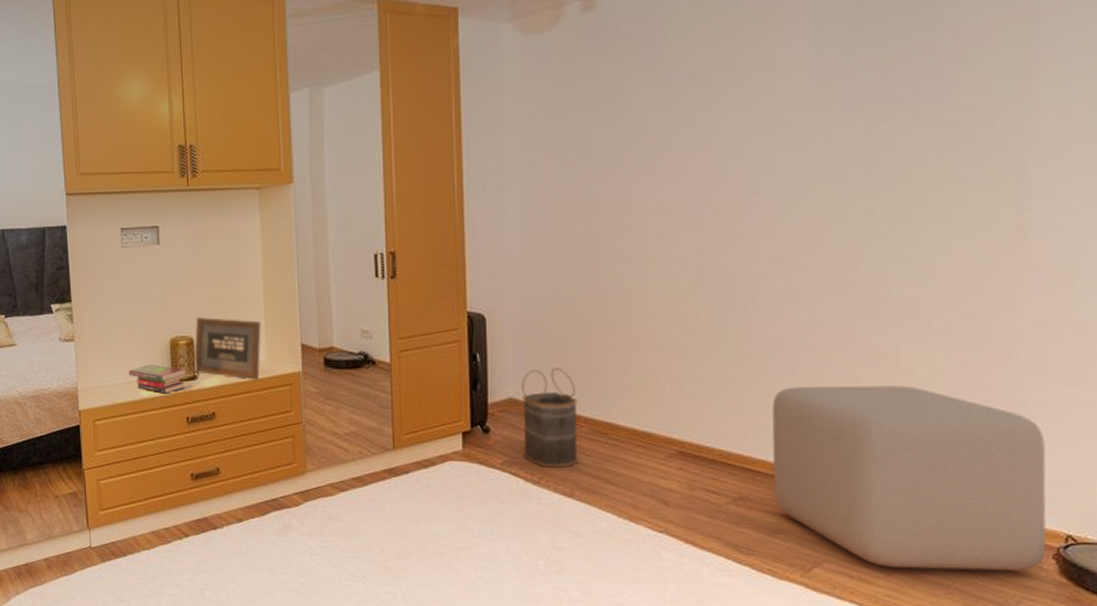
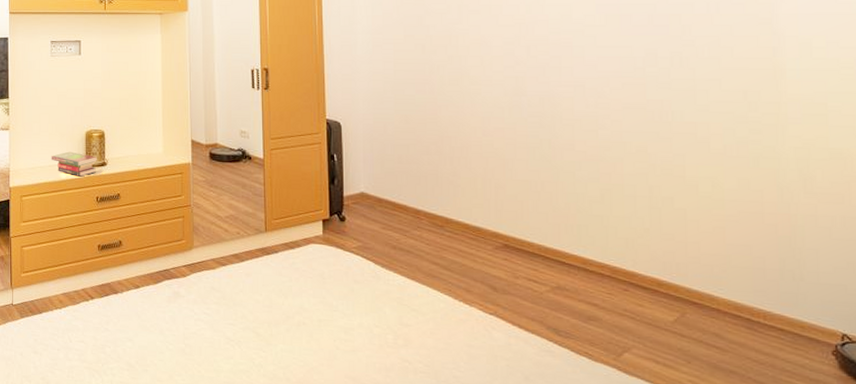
picture frame: present [194,318,261,380] -> none [104,115,159,169]
basket: present [521,367,579,468] -> none [371,168,420,254]
pouf: present [772,386,1047,572] -> none [581,193,825,364]

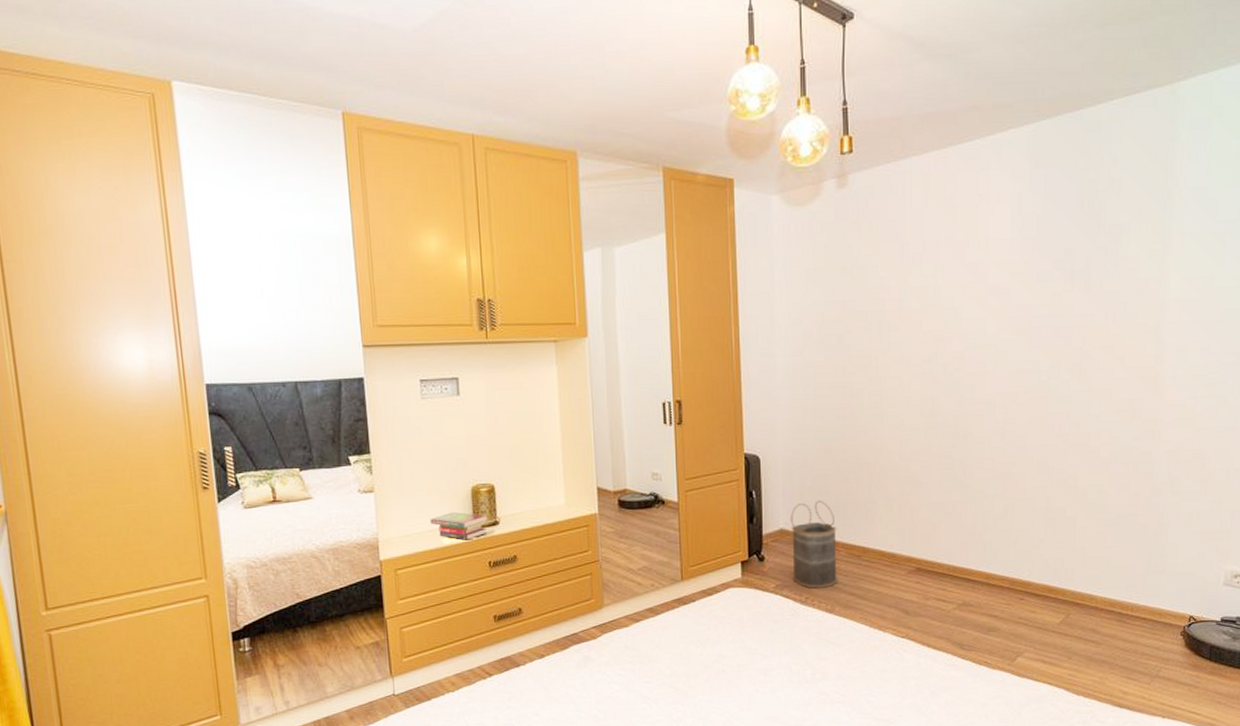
basket: none [371,168,420,254] -> present [790,500,838,589]

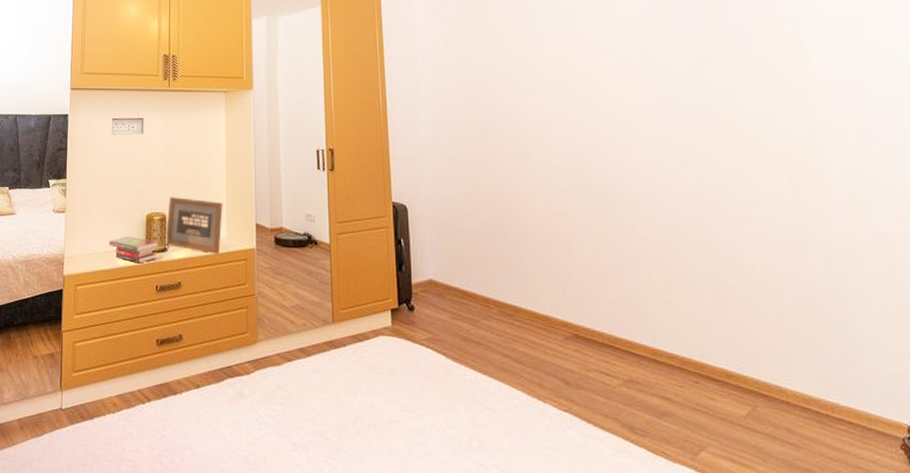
picture frame: none [495,465,560,523] -> present [165,197,223,255]
basket: present [790,500,838,589] -> none [439,253,491,346]

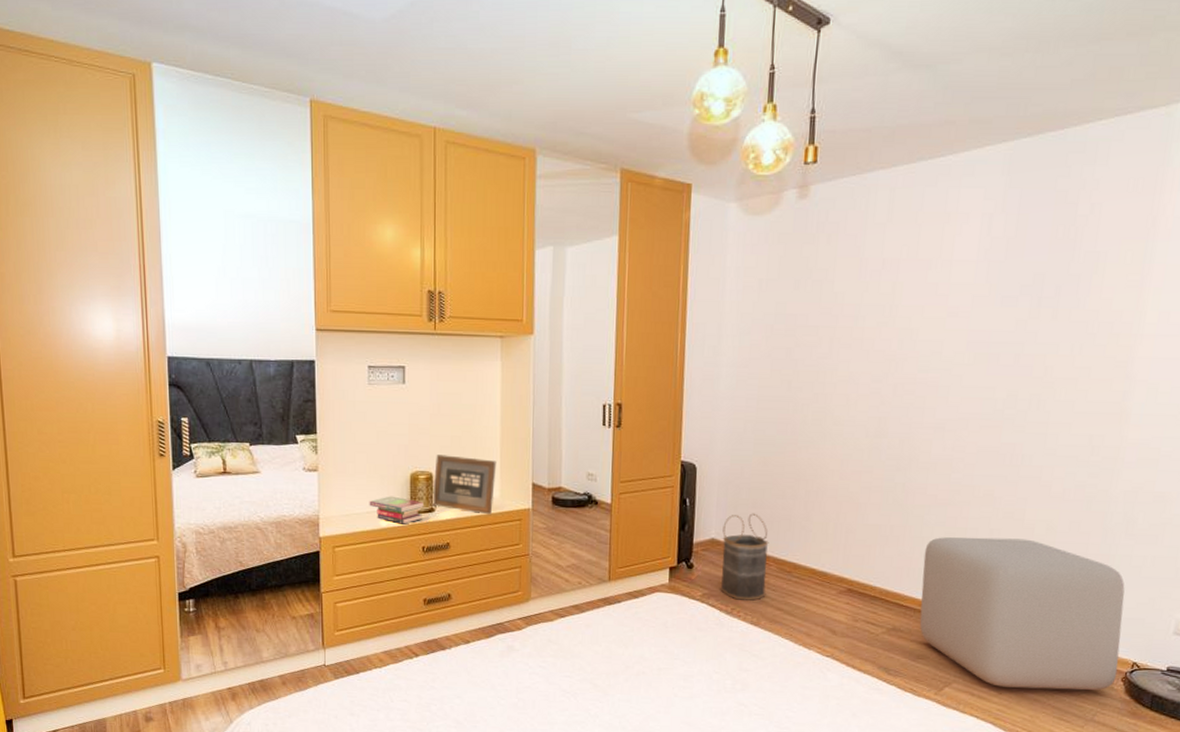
basket: none [439,253,491,346] -> present [720,513,769,601]
pouf: none [646,279,894,461] -> present [919,537,1125,691]

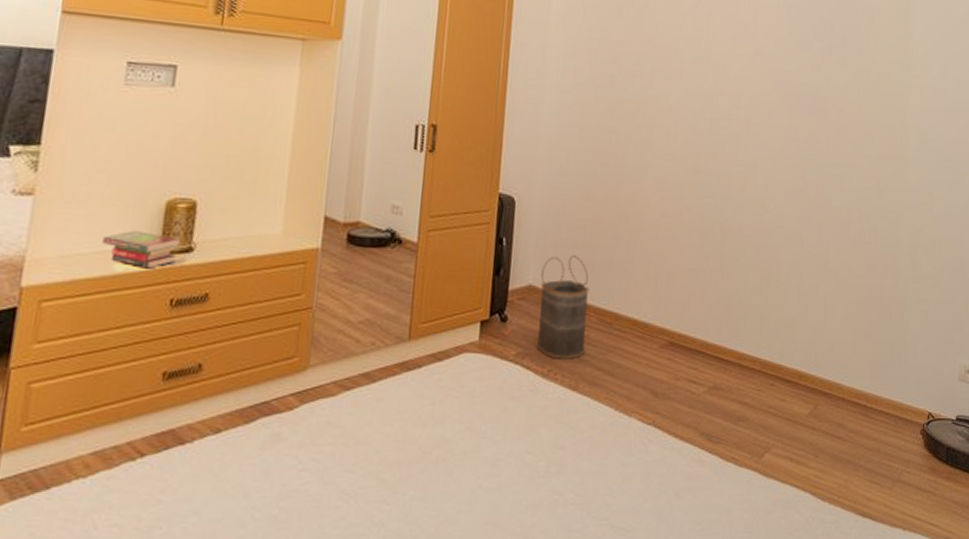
picture frame: present [431,455,497,515] -> none [190,177,283,256]
pouf: present [919,537,1125,691] -> none [739,281,917,449]

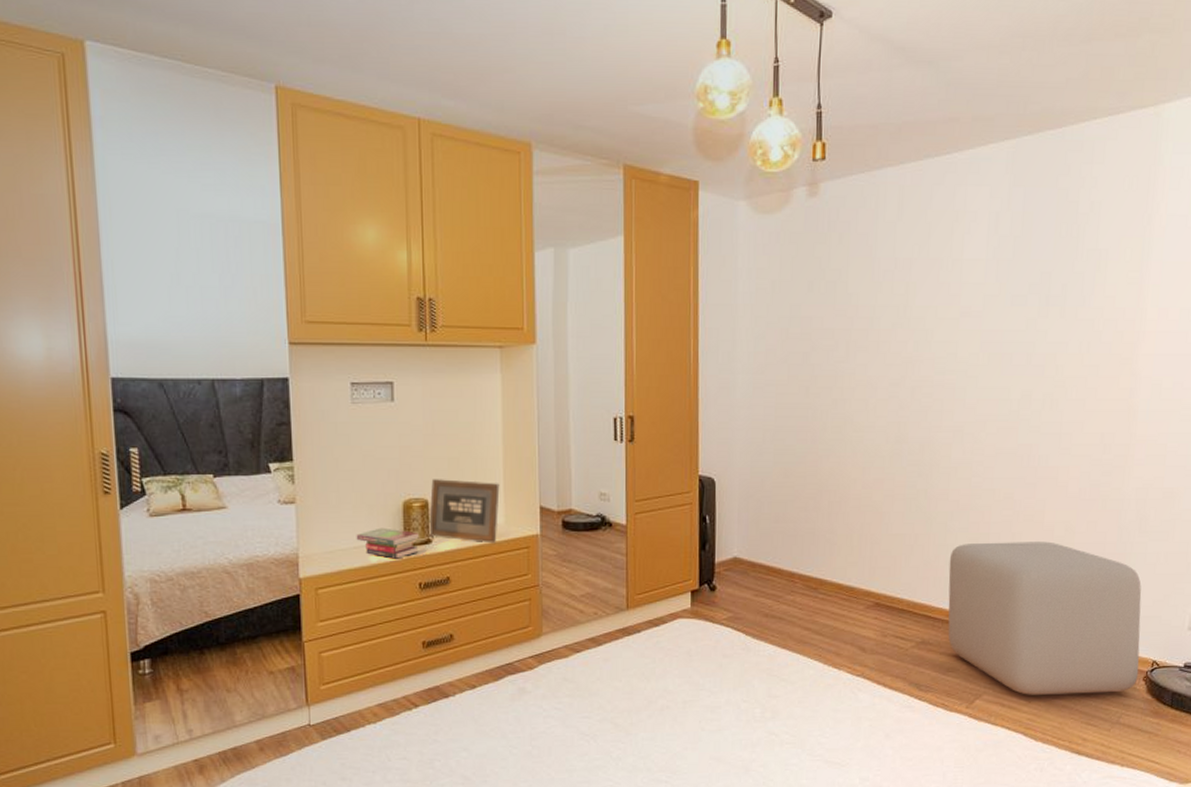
picture frame: none [190,177,283,256] -> present [428,479,500,544]
basket: present [536,255,590,359] -> none [745,528,794,622]
pouf: none [739,281,917,449] -> present [947,541,1142,695]

